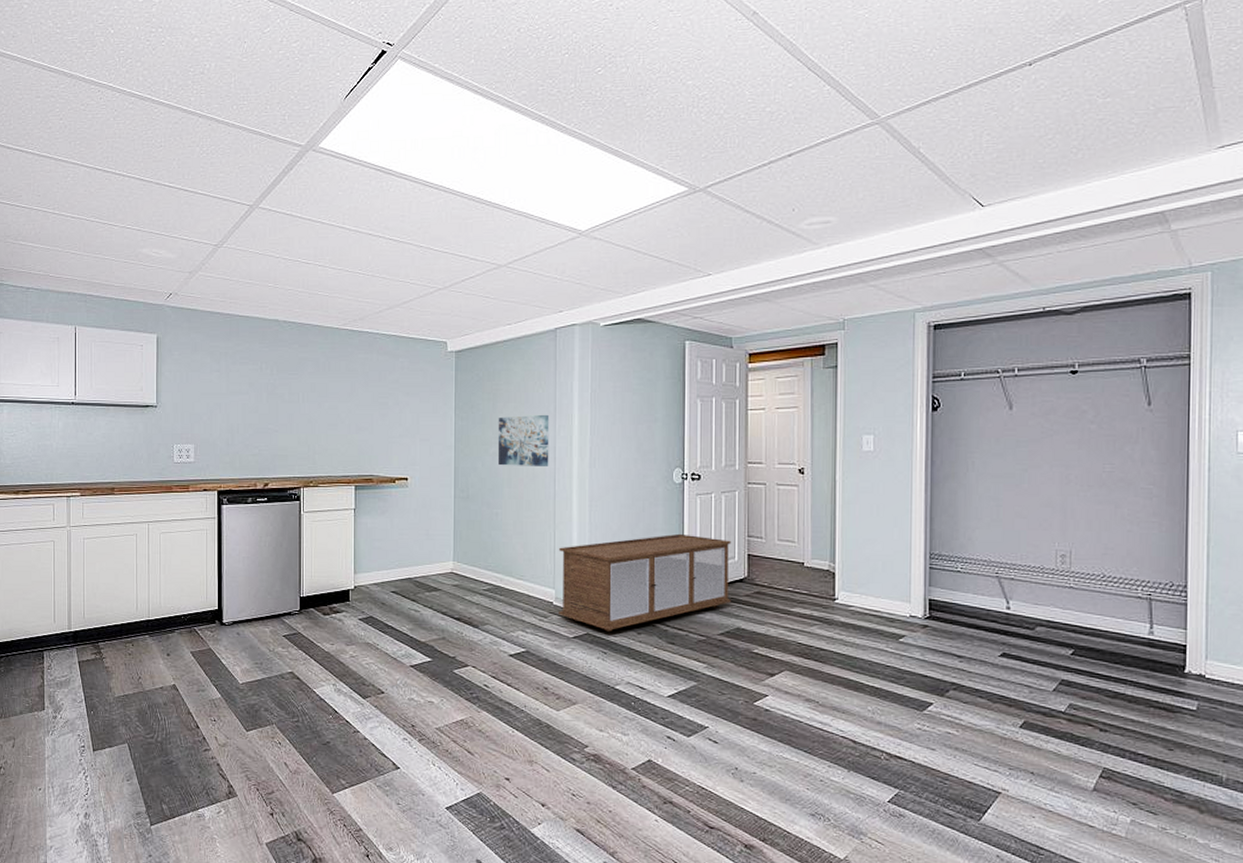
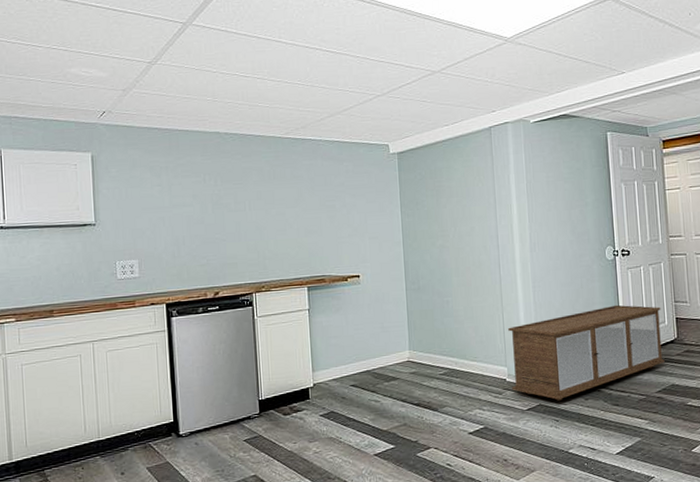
wall art: present [497,415,550,466] -> none [442,207,493,257]

